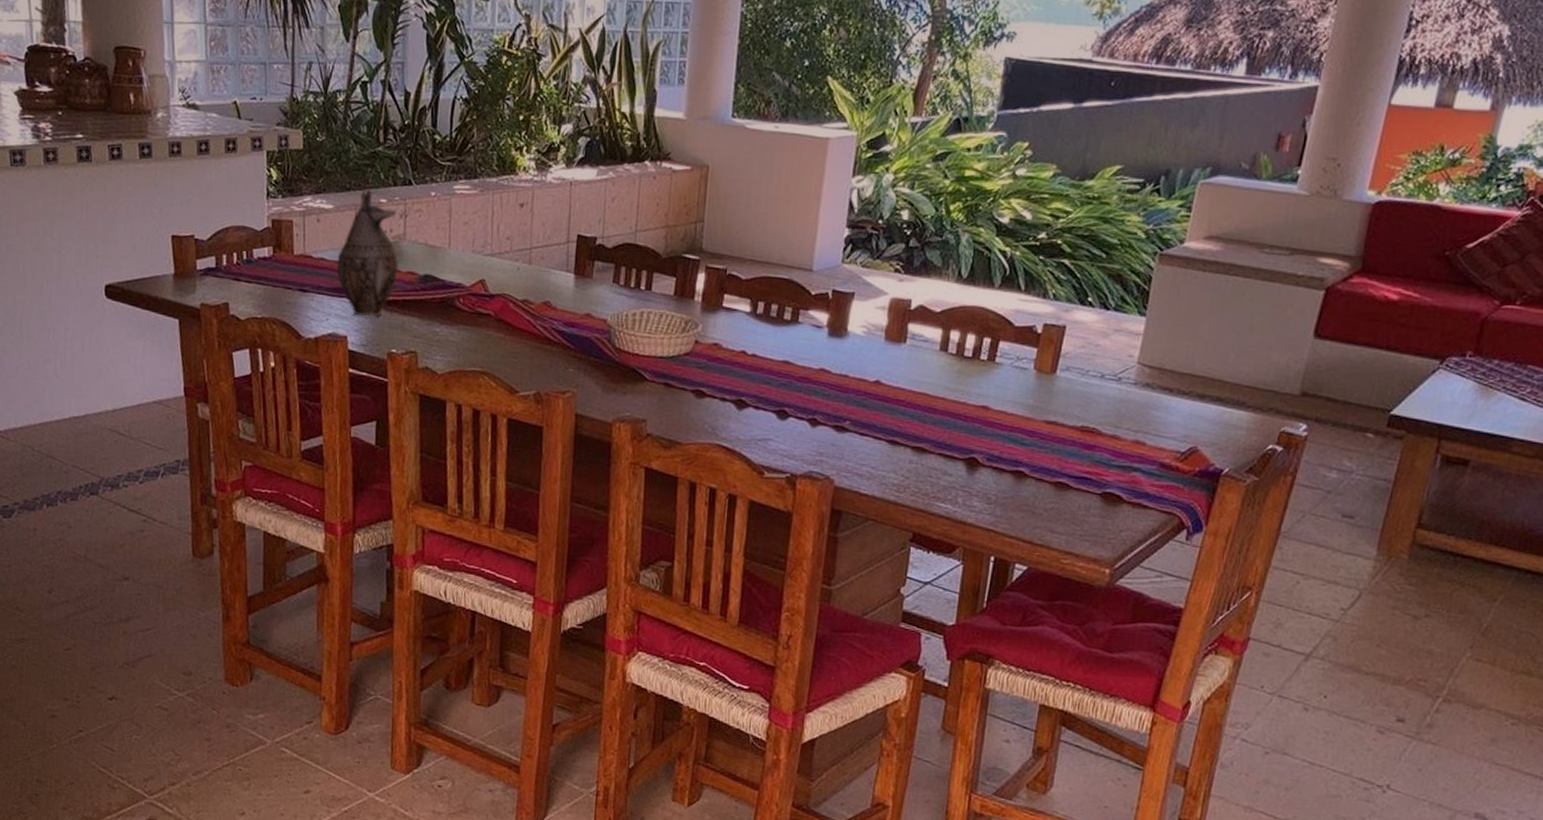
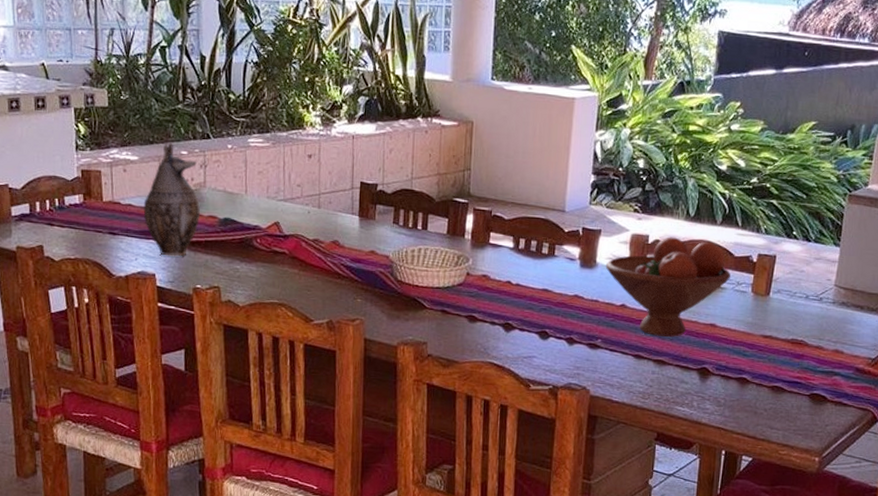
fruit bowl: none [858,302,1010,420] -> present [605,237,732,337]

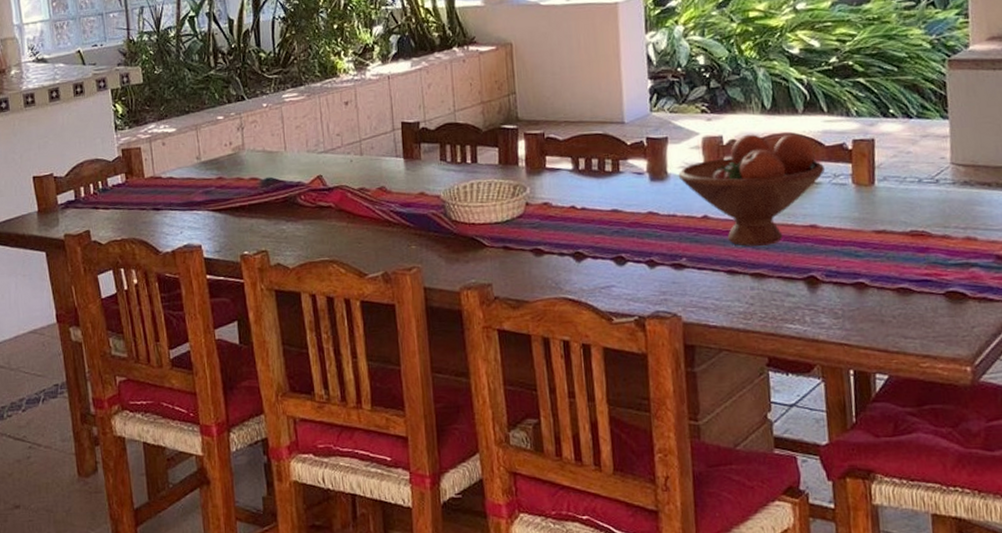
decorative vase: present [143,142,201,257] -> none [184,109,242,225]

